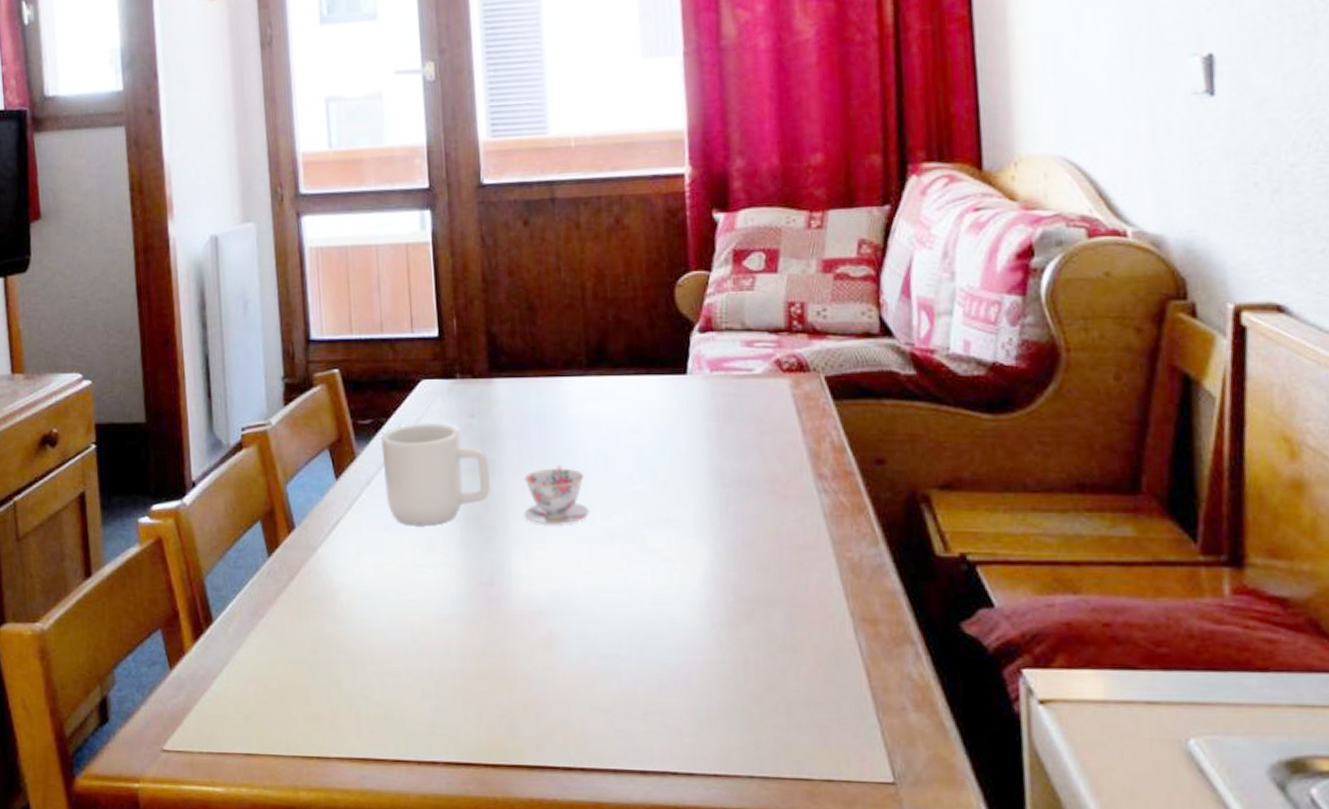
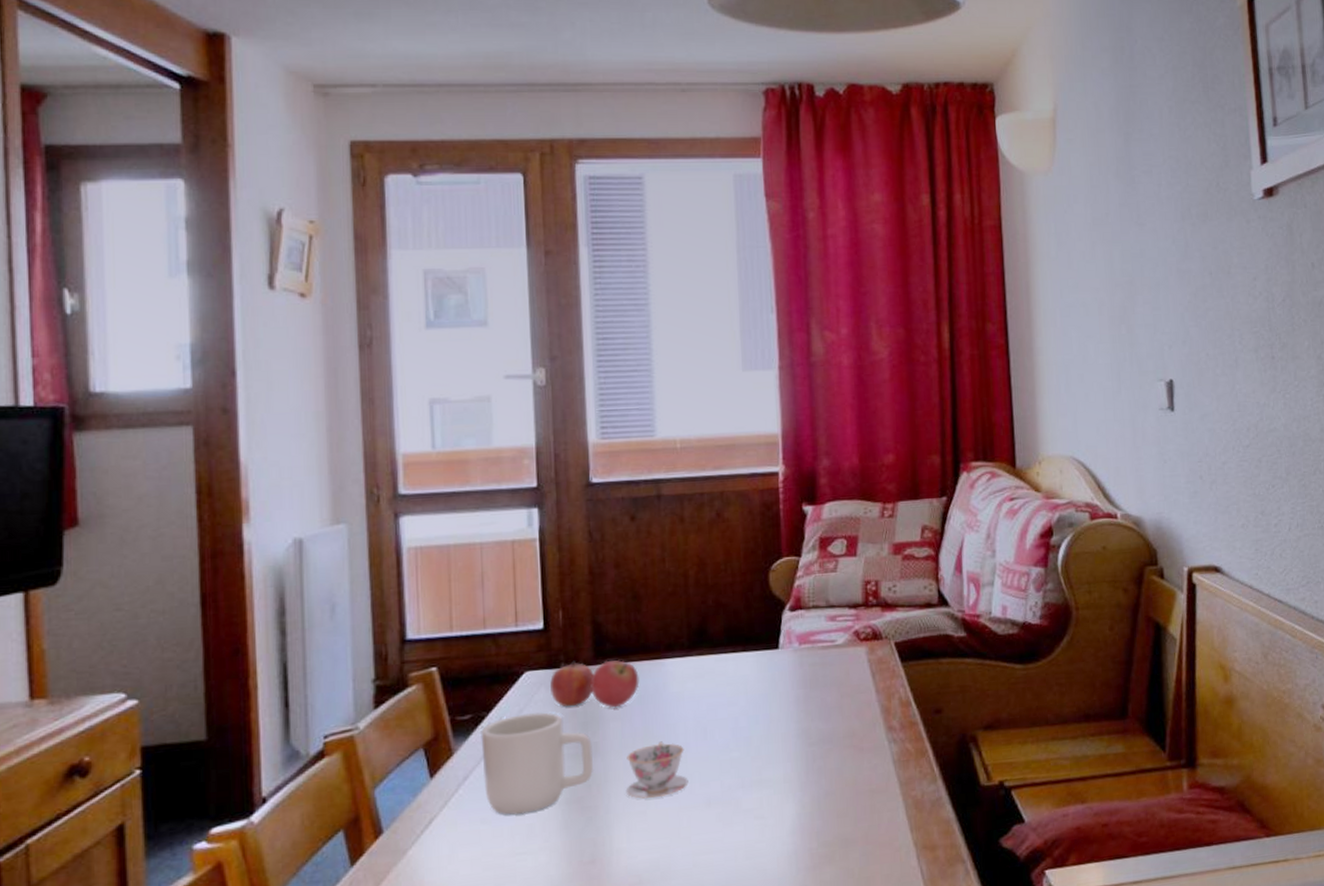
fruit: none [446,373,489,419] -> present [550,662,593,706]
fruit: none [486,374,536,424] -> present [590,660,640,707]

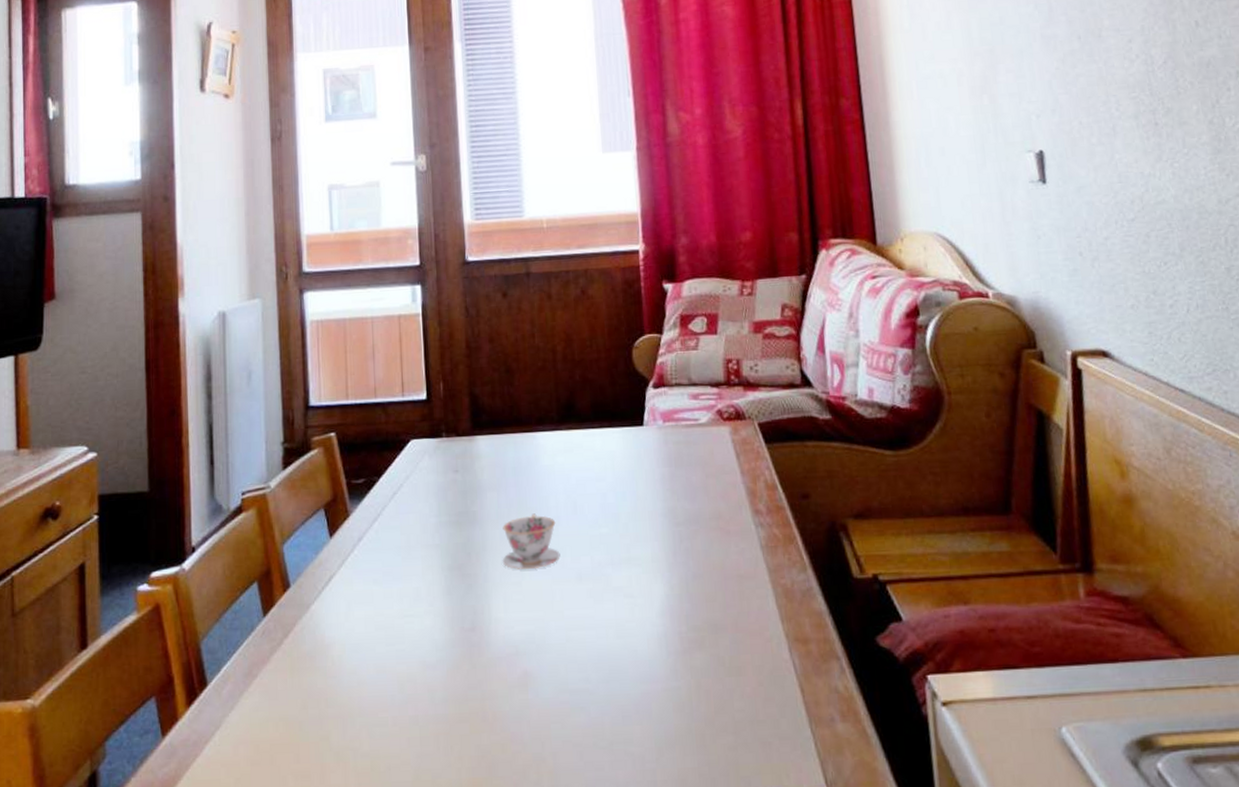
mug: present [481,712,593,815] -> none [373,480,472,577]
fruit: present [550,662,593,706] -> none [433,432,471,475]
fruit: present [590,660,640,707] -> none [469,431,513,477]

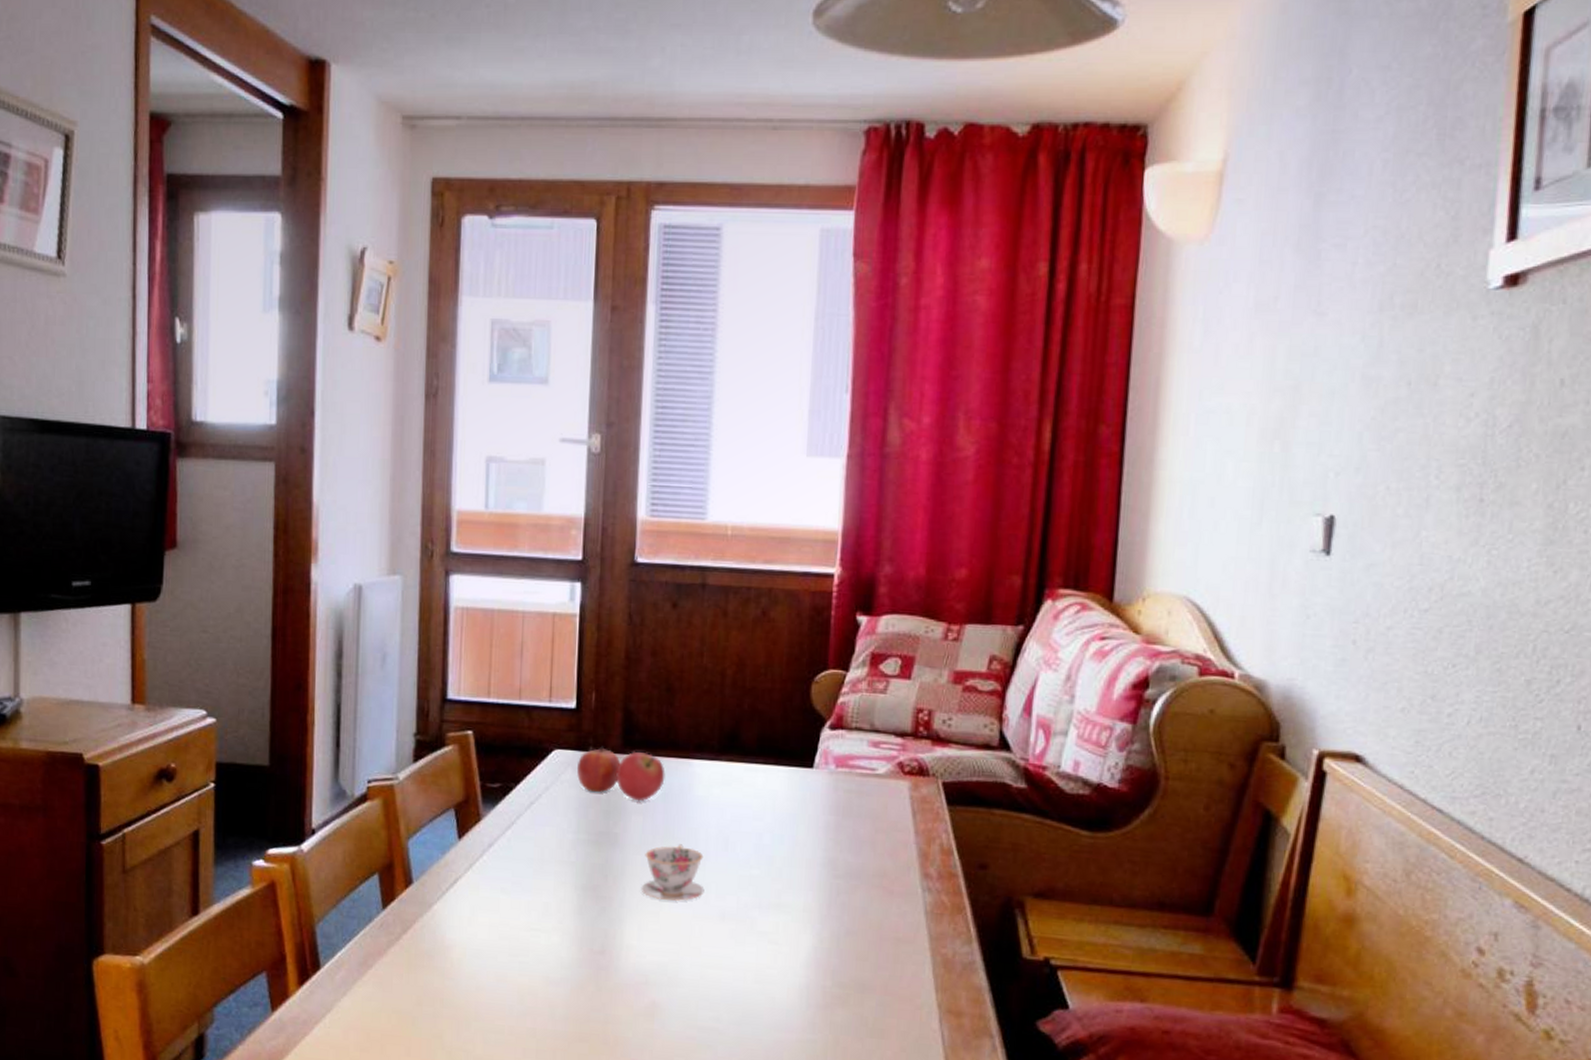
fruit: none [433,432,471,475] -> present [577,747,620,792]
fruit: none [469,431,513,477] -> present [616,751,665,801]

